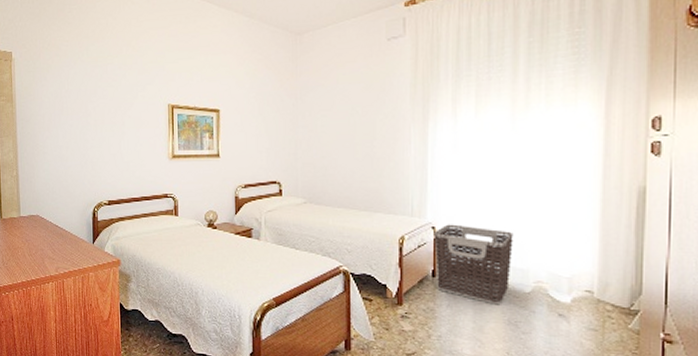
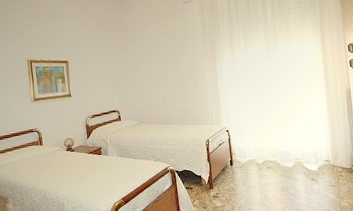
clothes hamper: present [434,224,513,305] -> none [228,126,280,179]

